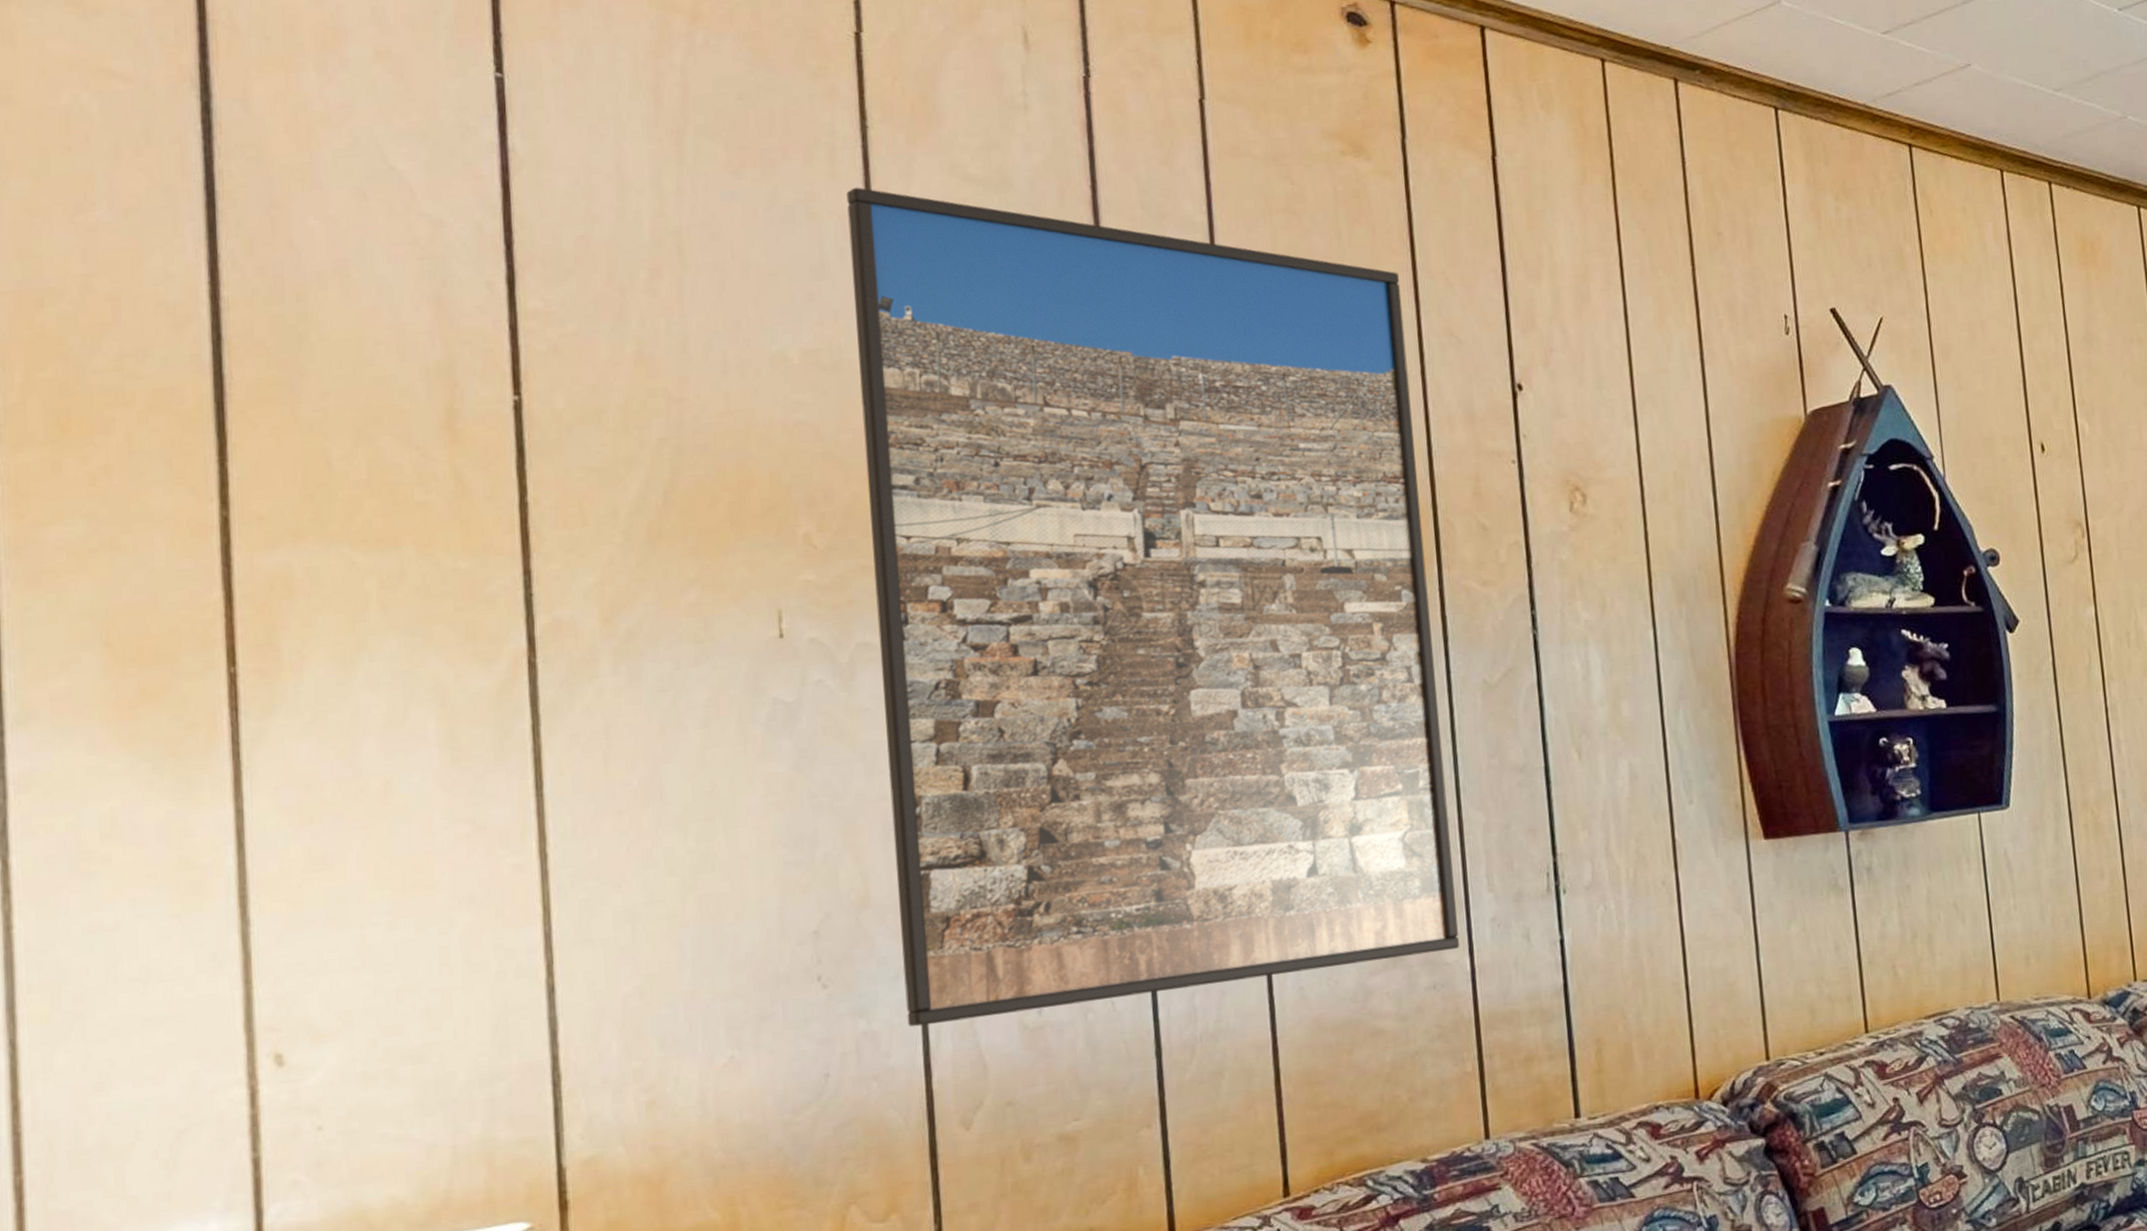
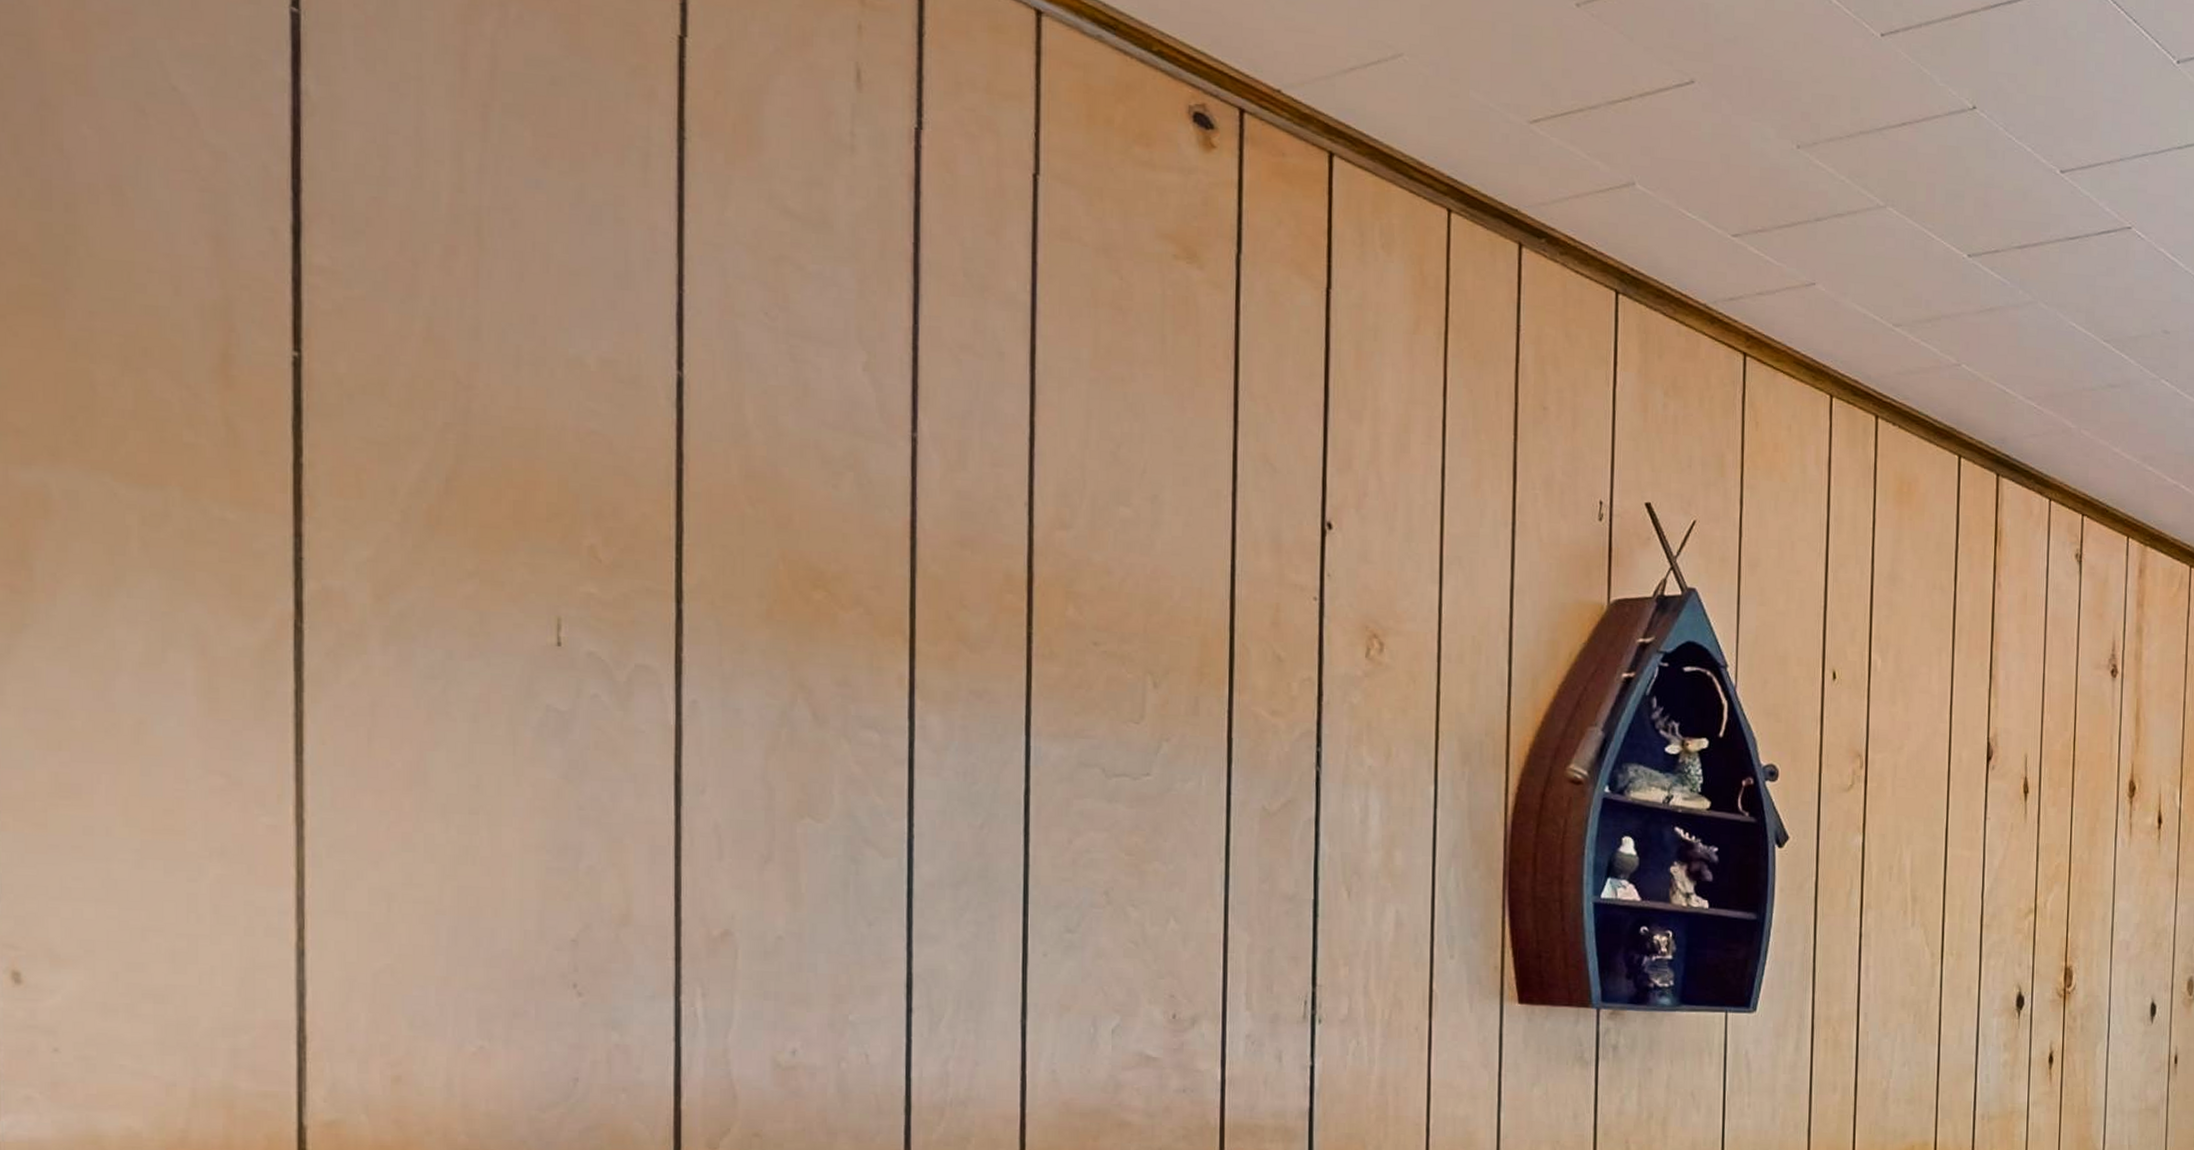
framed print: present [846,187,1460,1027] -> none [658,199,1221,1059]

